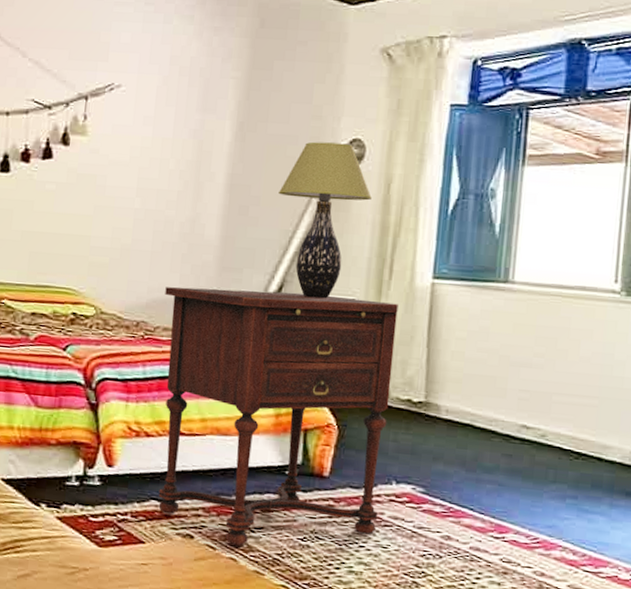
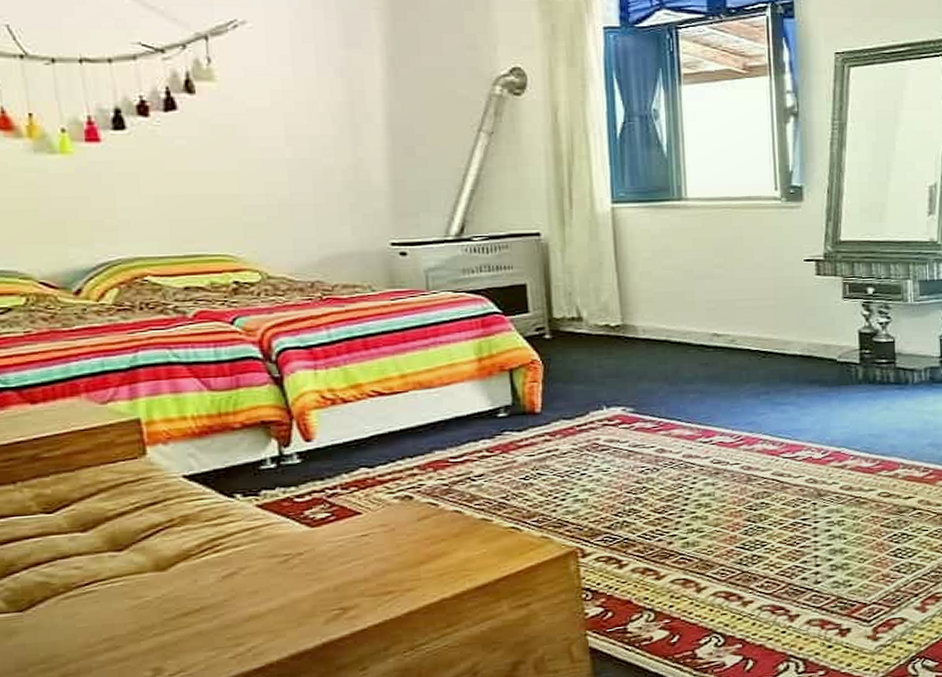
side table: present [158,287,398,547] -> none [337,231,595,499]
table lamp: present [278,141,372,299] -> none [444,73,540,236]

